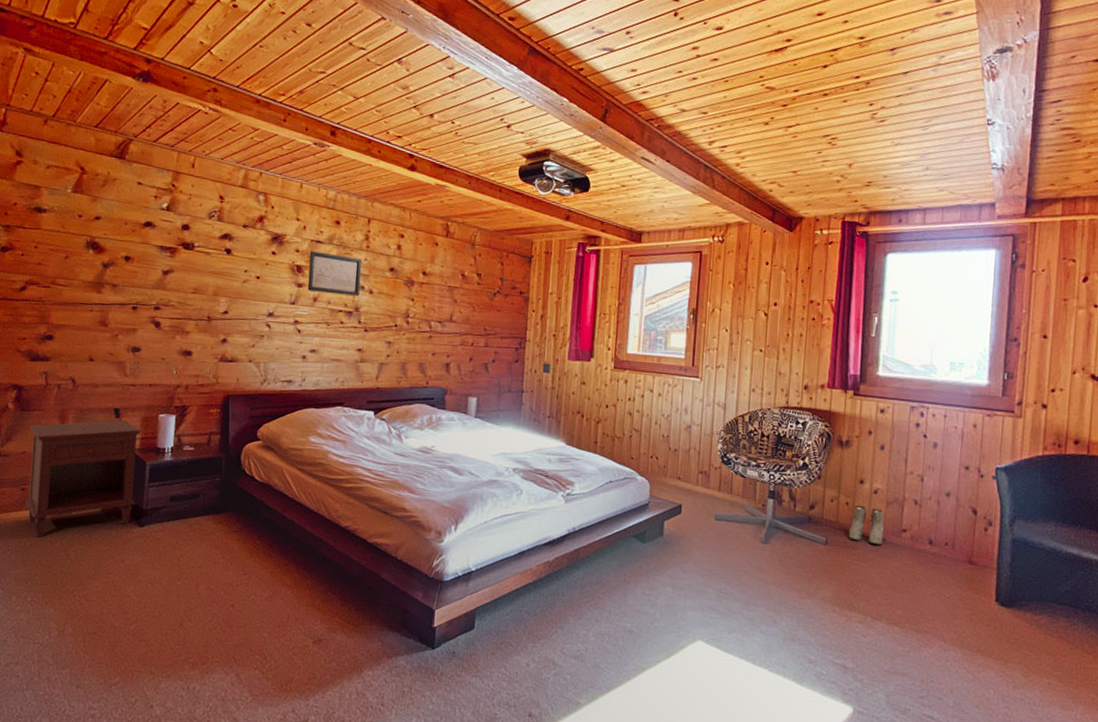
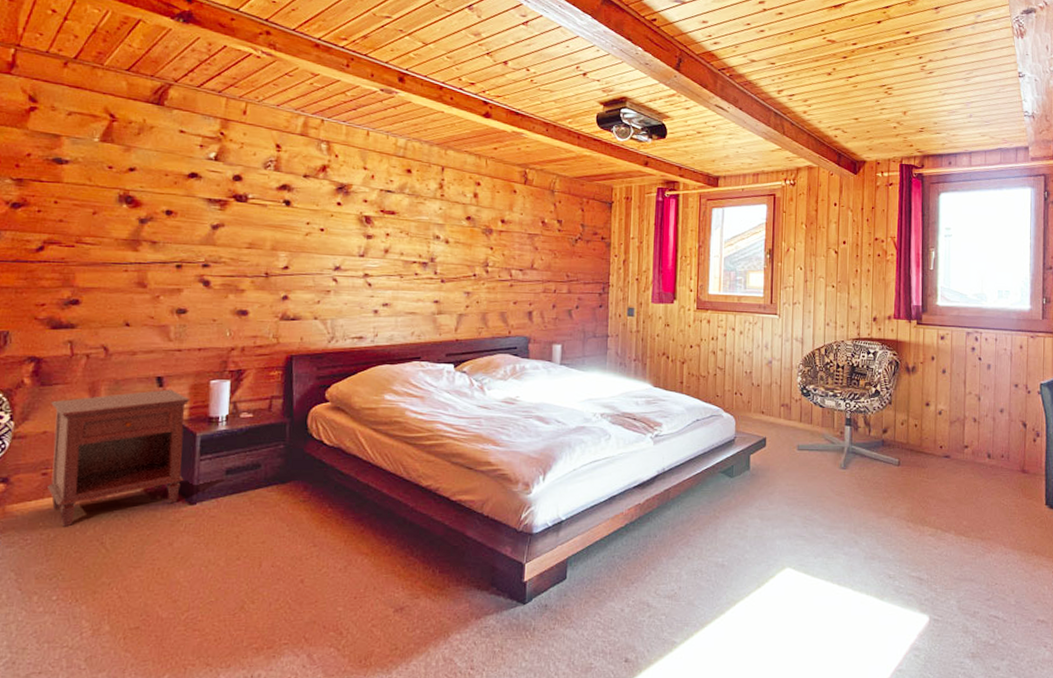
wall art: present [307,251,362,296] -> none [377,201,437,246]
boots: present [848,506,884,545] -> none [918,427,949,462]

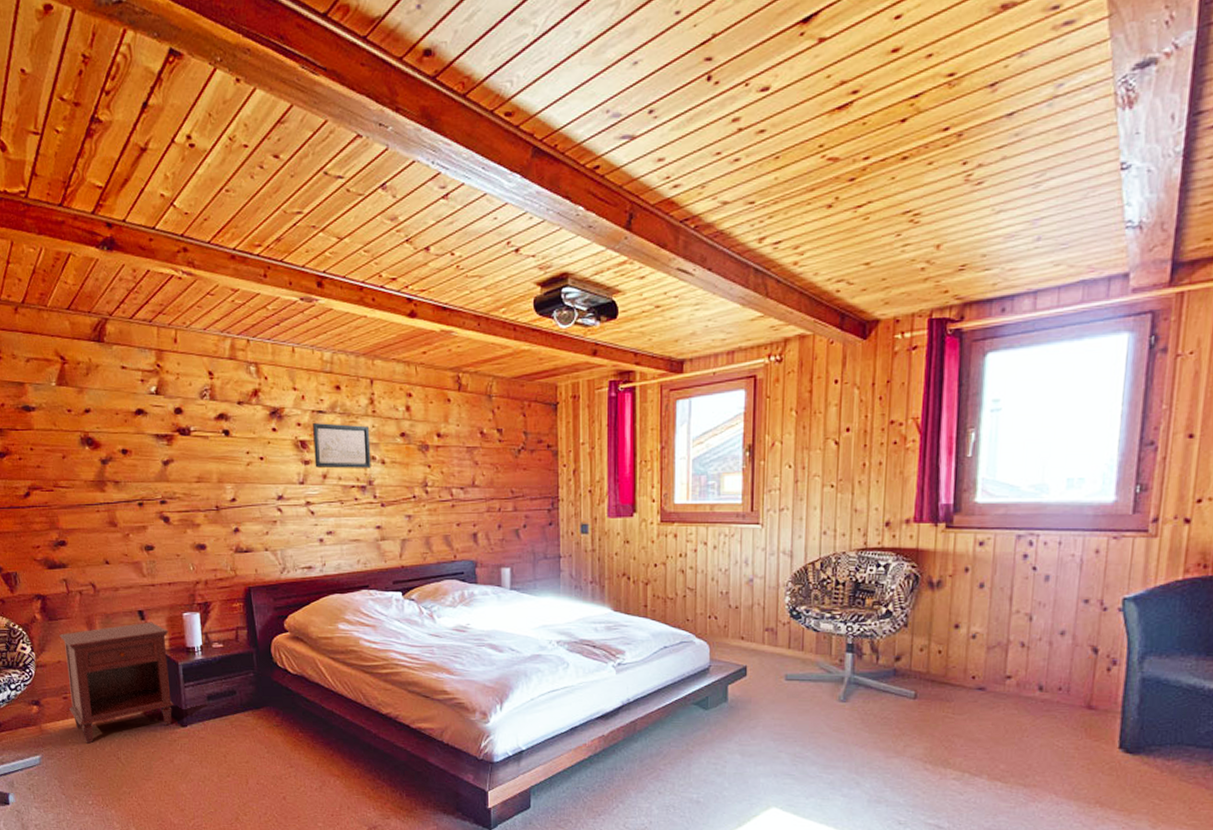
wall art: none [377,201,437,246] -> present [313,423,371,469]

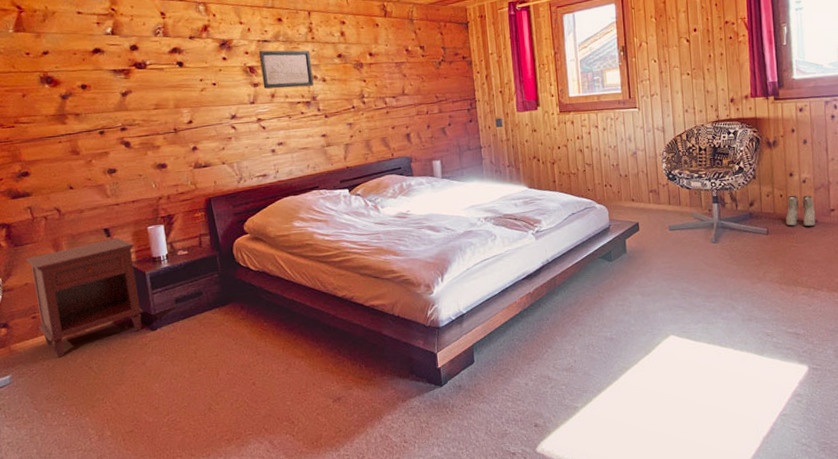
boots: none [941,654,984,696] -> present [785,195,816,227]

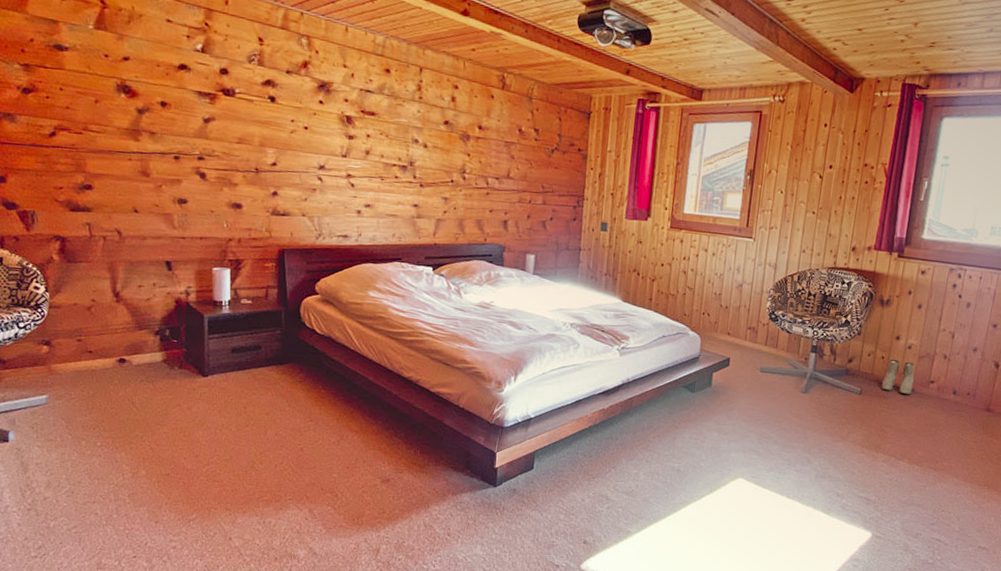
nightstand: present [26,238,143,358] -> none [78,273,196,387]
wall art: present [259,50,314,89] -> none [359,101,415,150]

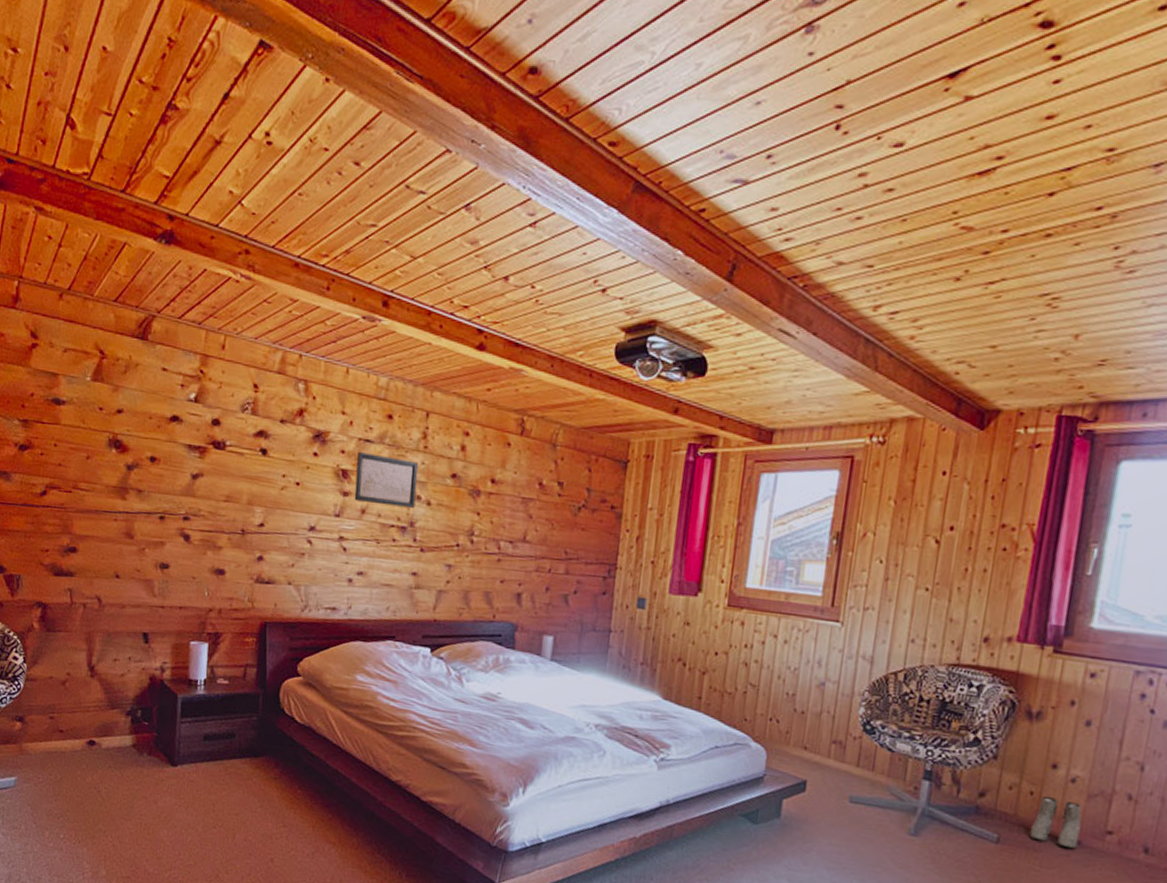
wall art: none [359,101,415,150] -> present [354,452,419,508]

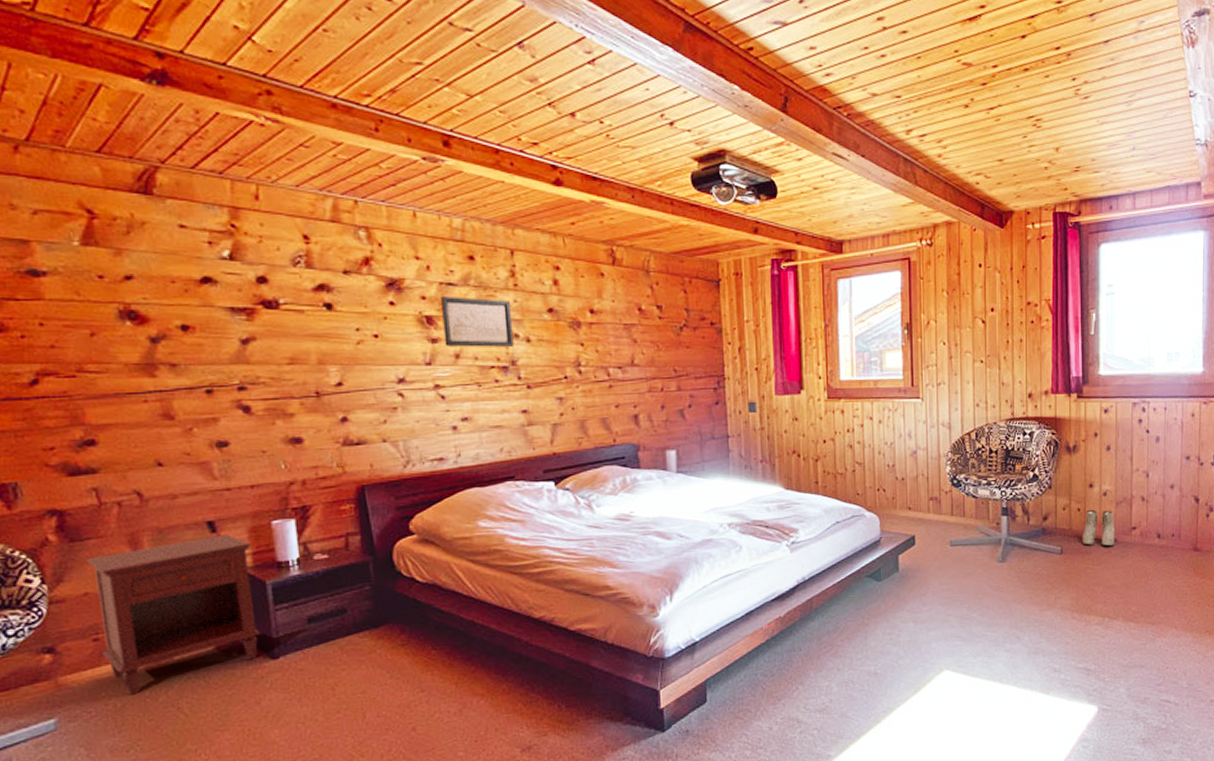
nightstand: none [53,646,172,771] -> present [86,534,261,695]

